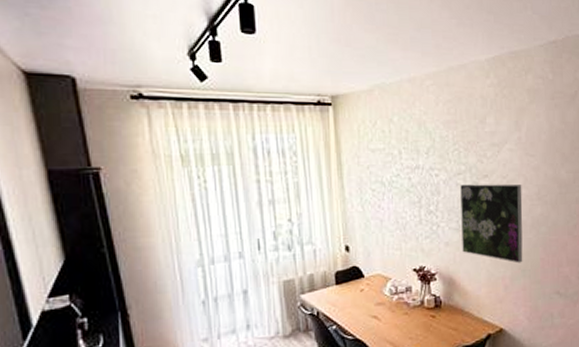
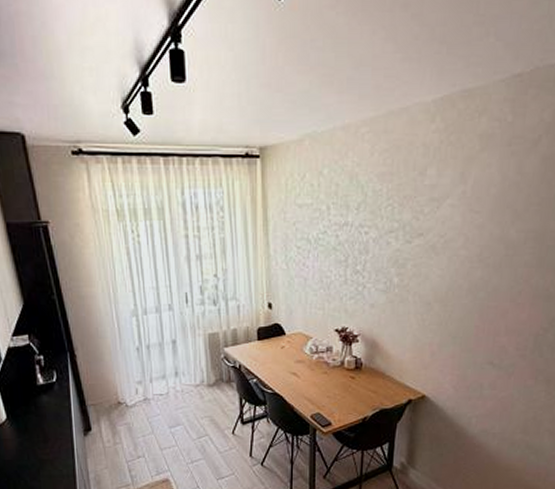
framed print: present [460,184,523,263] -> none [388,243,462,330]

